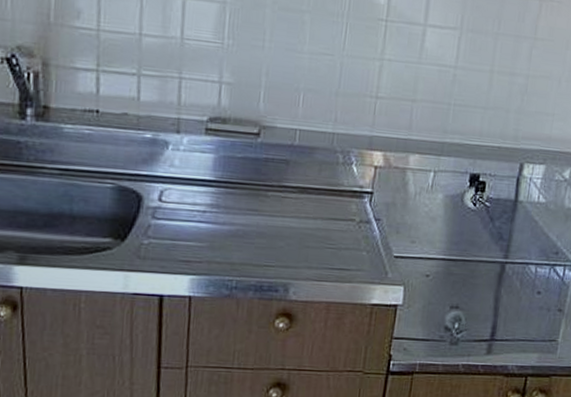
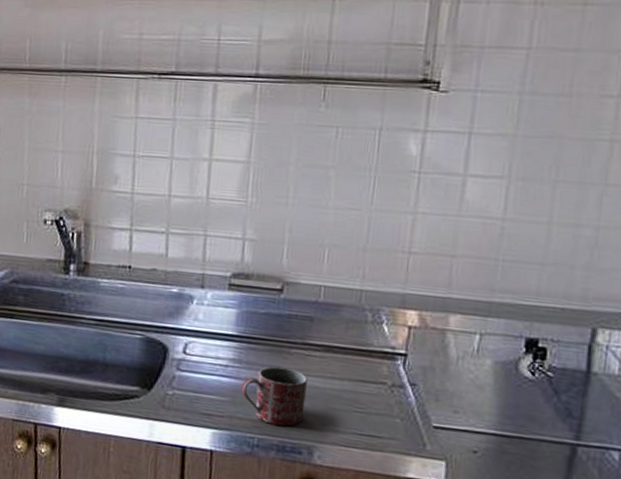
mug: none [219,210,284,267] -> present [241,367,308,427]

